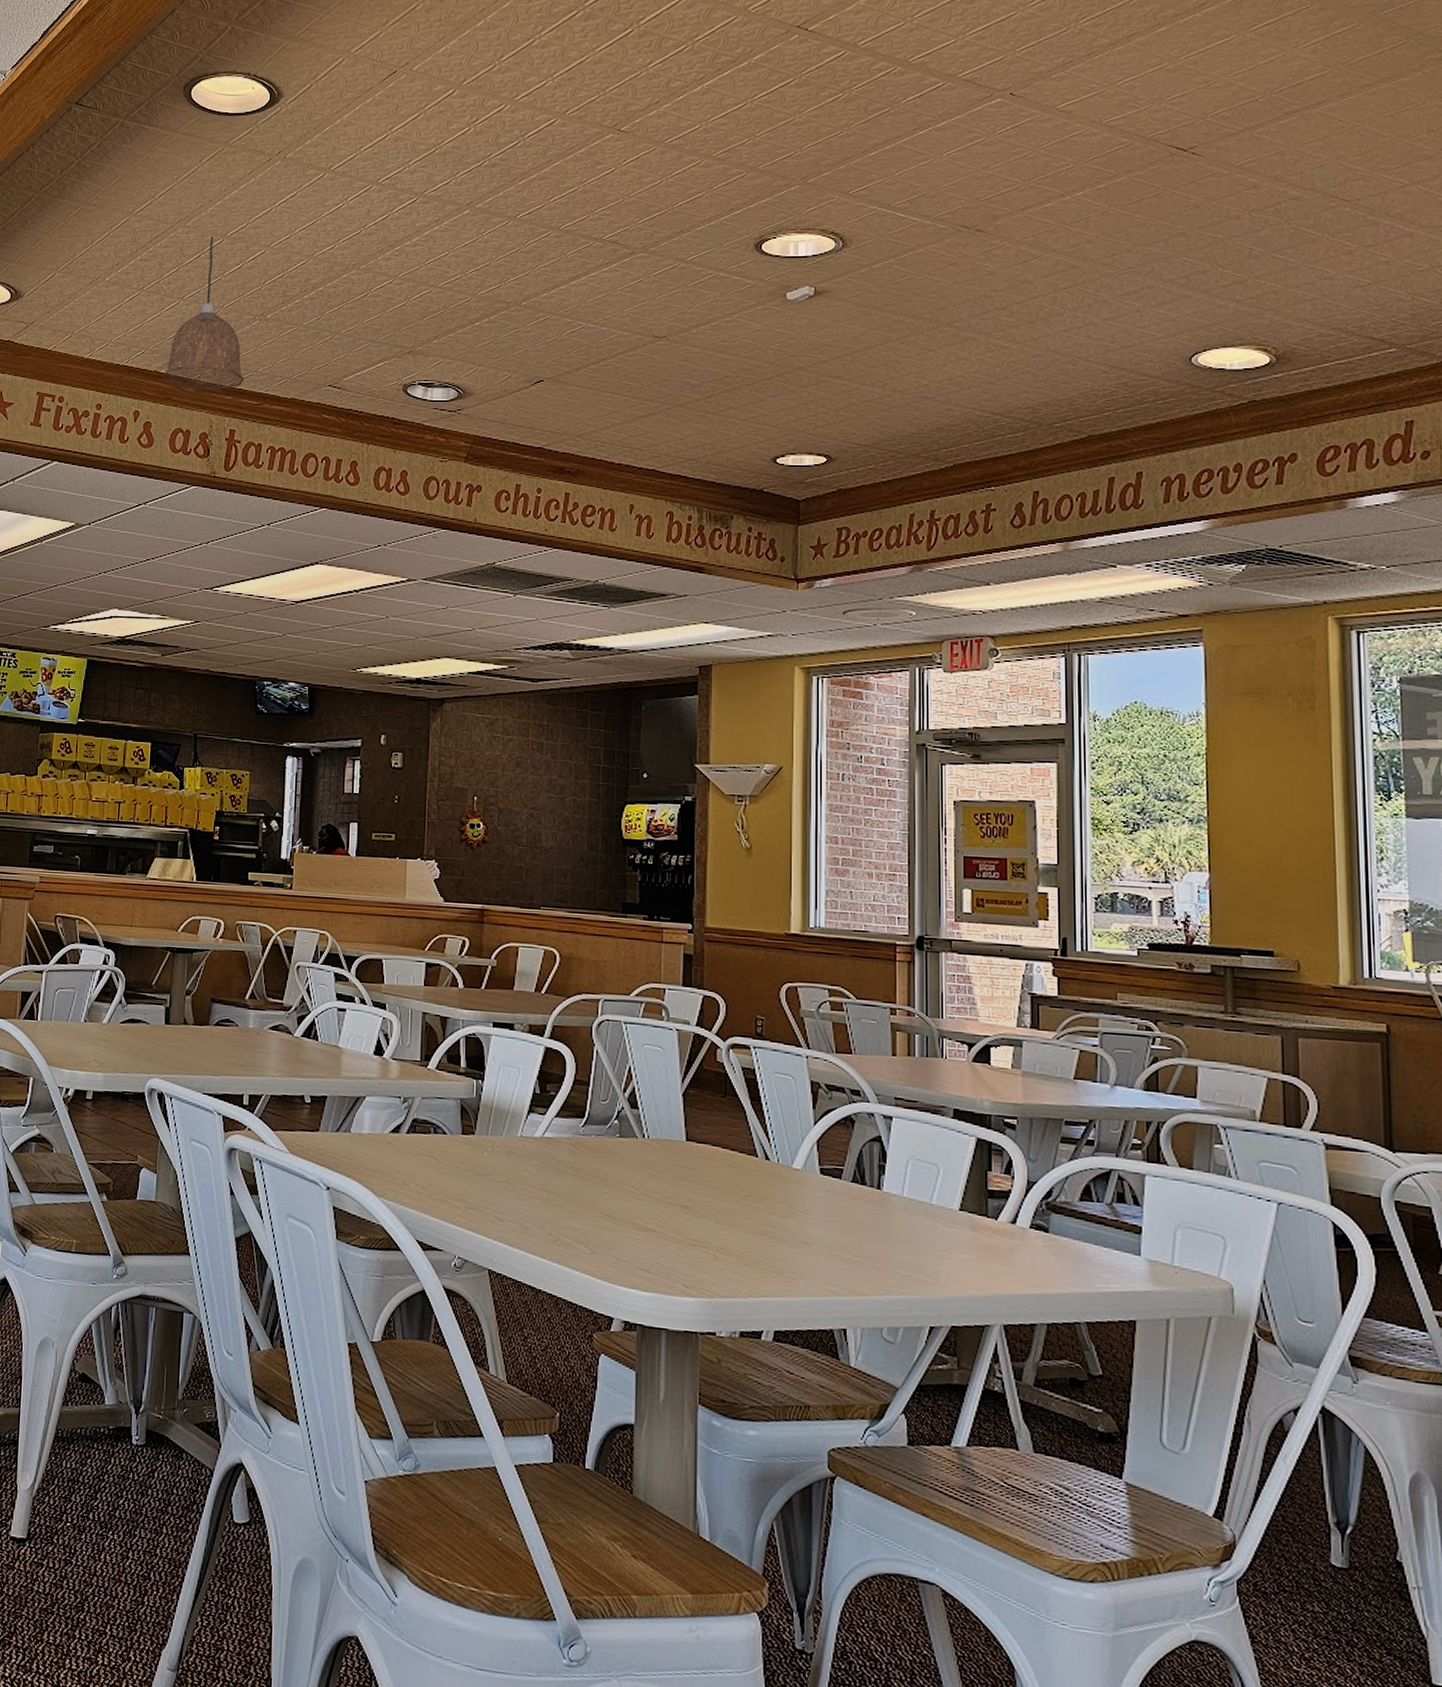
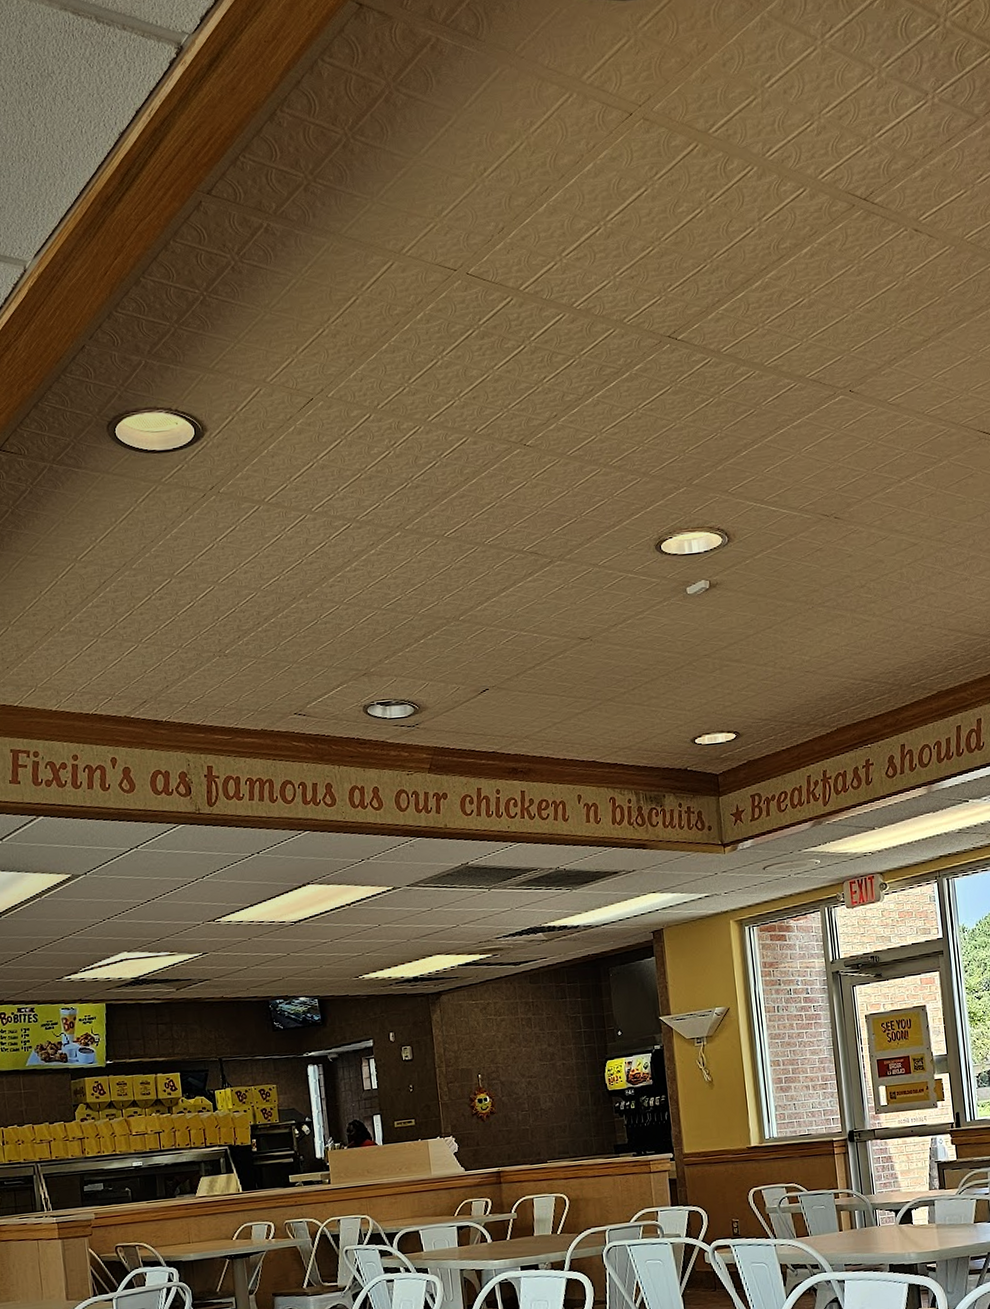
pendant lamp: present [163,237,244,391] -> none [134,577,214,732]

